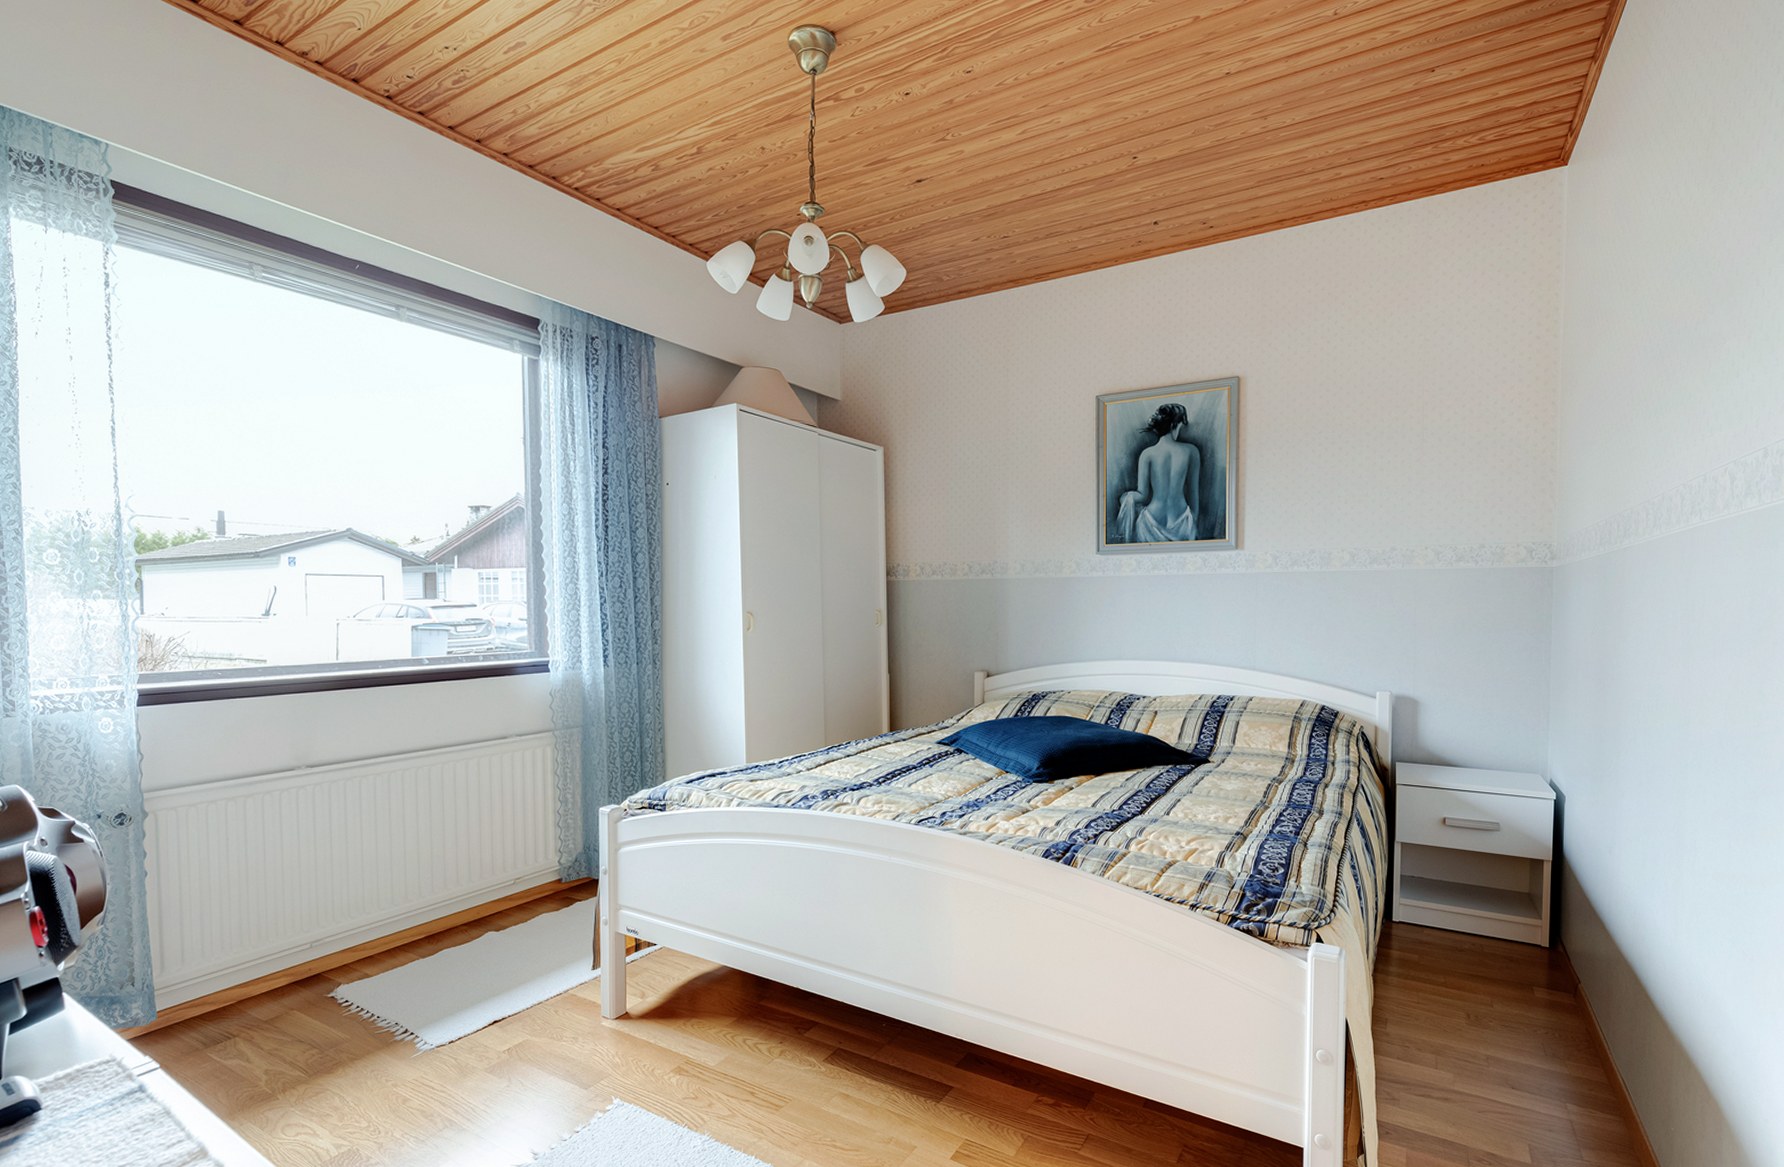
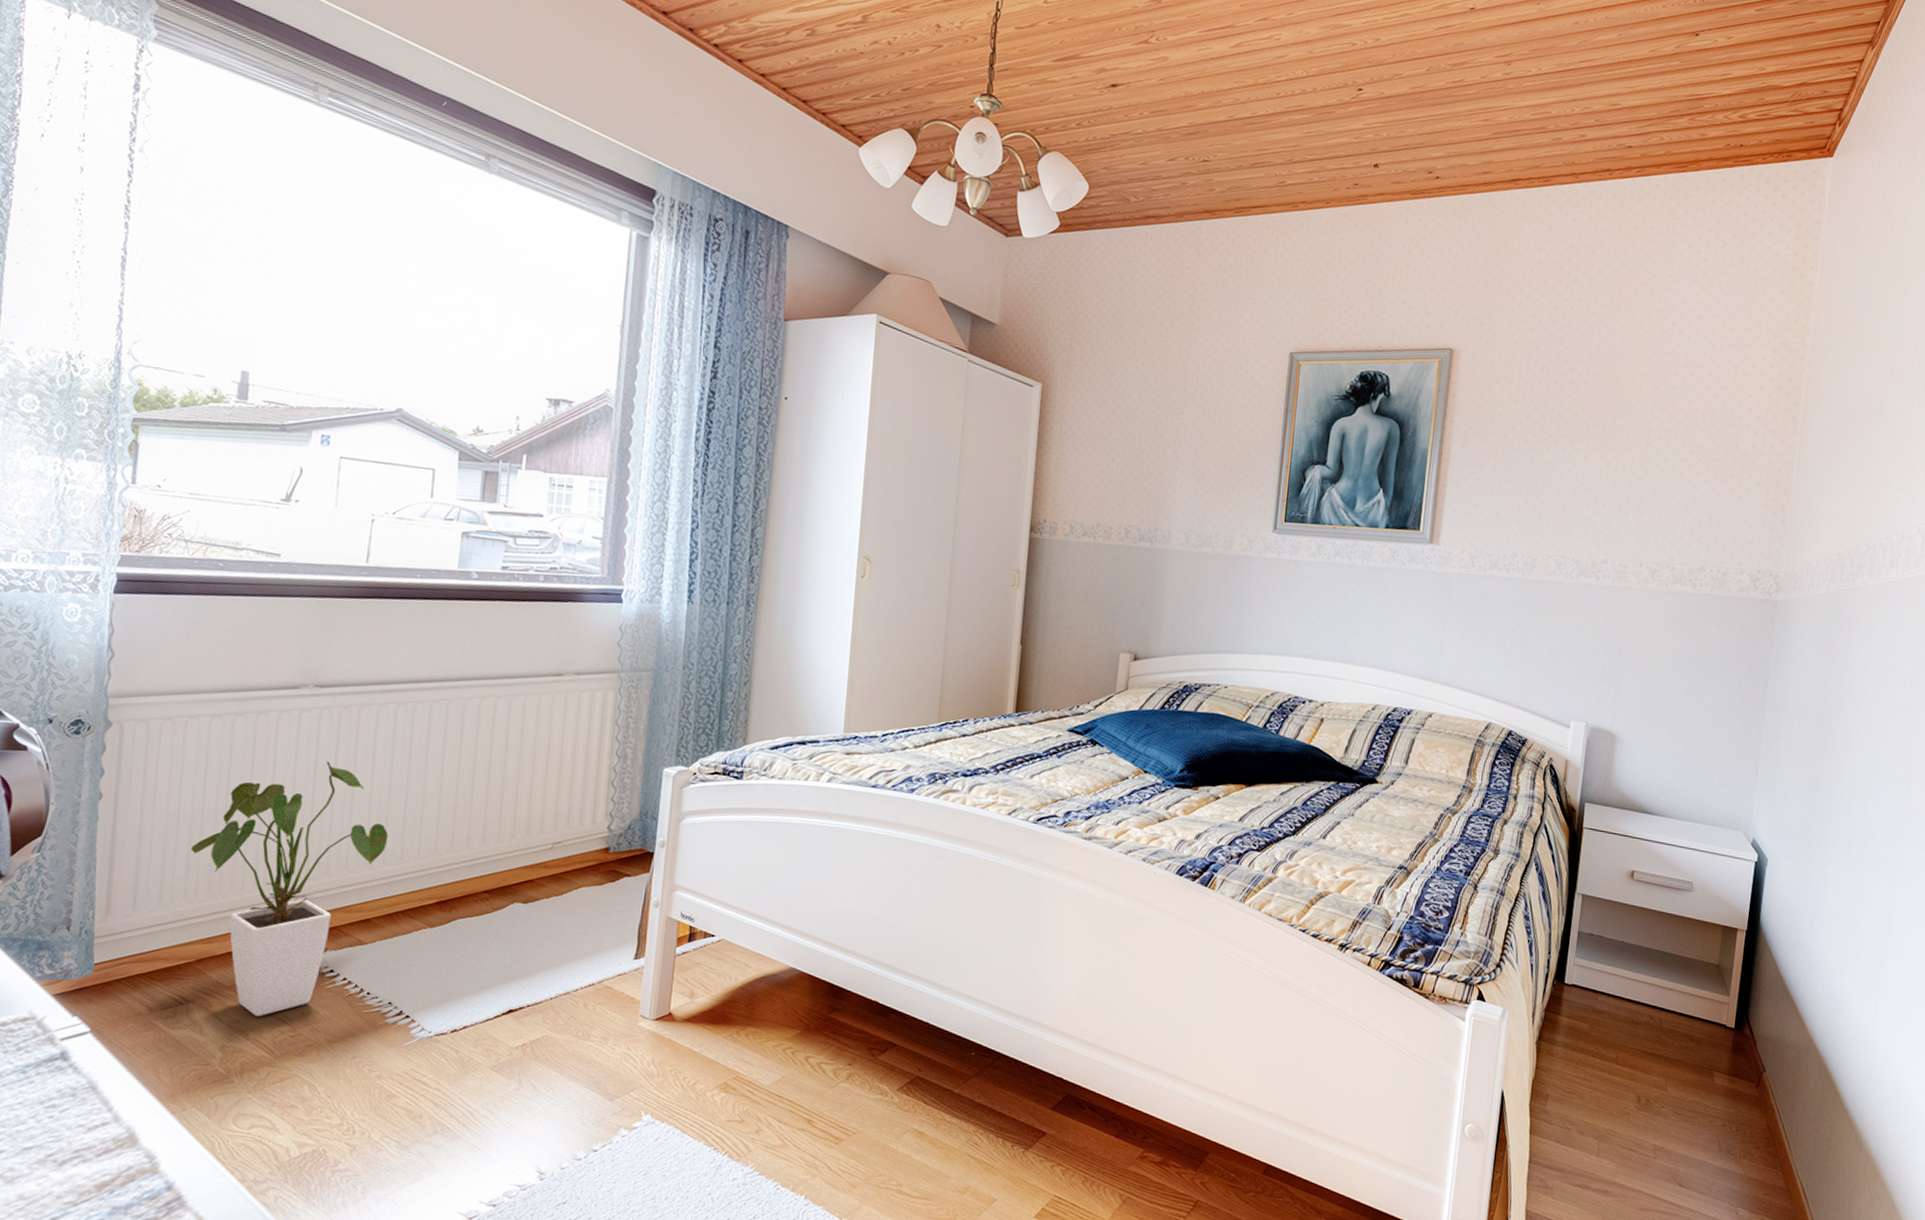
house plant: none [222,828,380,1043] -> present [191,761,389,1016]

